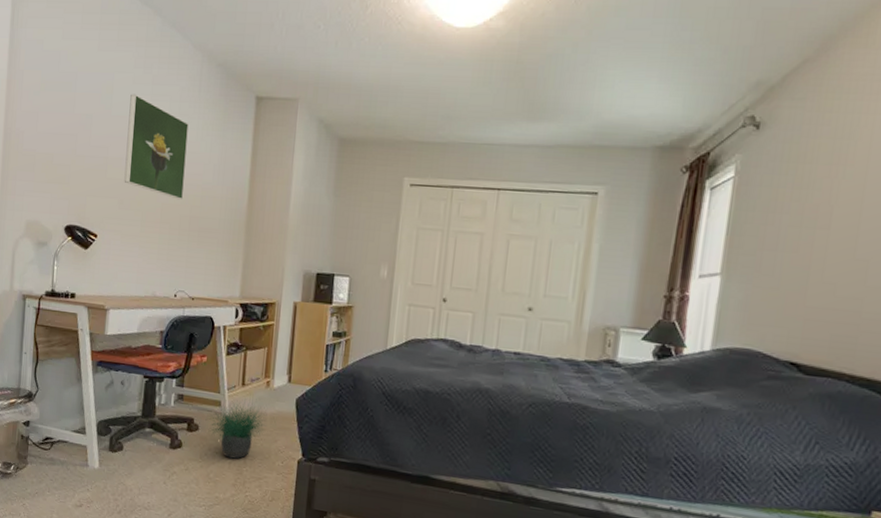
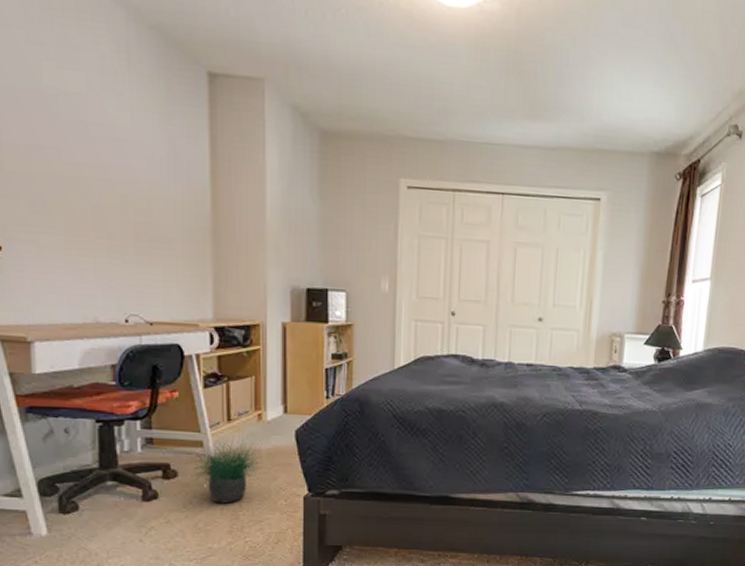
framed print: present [124,94,189,200] -> none [25,57,123,202]

